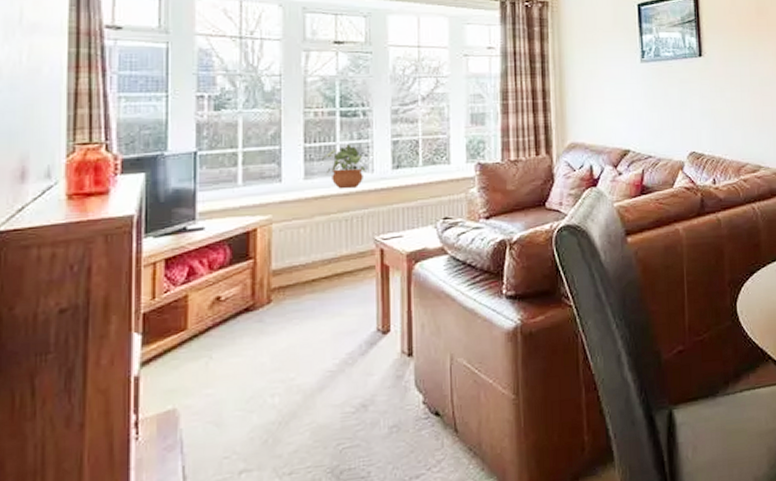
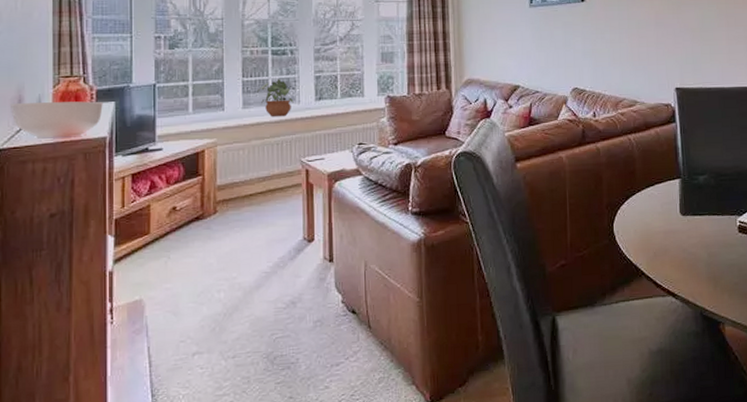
bowl: none [11,172,130,217] -> present [11,101,103,138]

